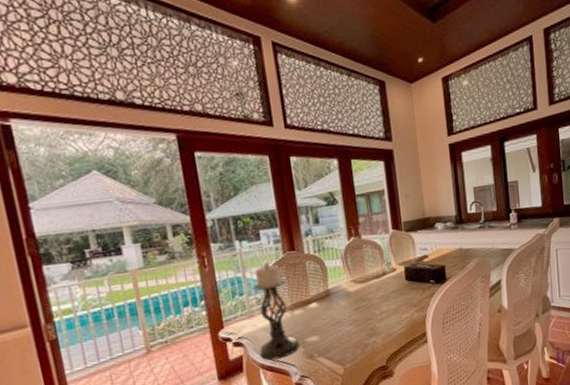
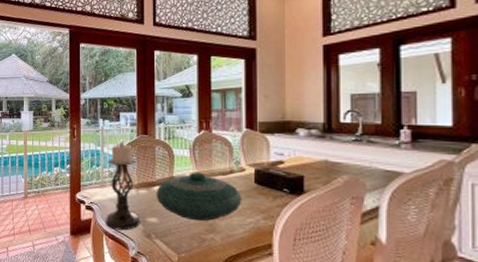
decorative bowl: none [312,279,397,330] -> present [156,172,242,221]

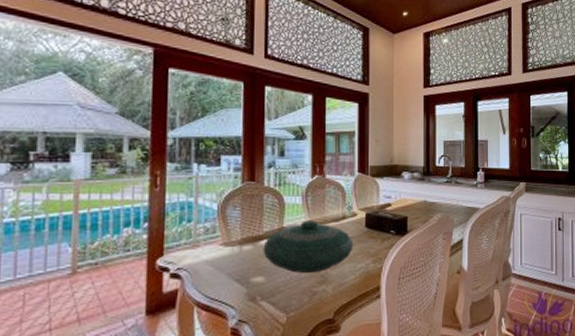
candle holder: present [105,142,140,231] -> none [196,191,243,299]

